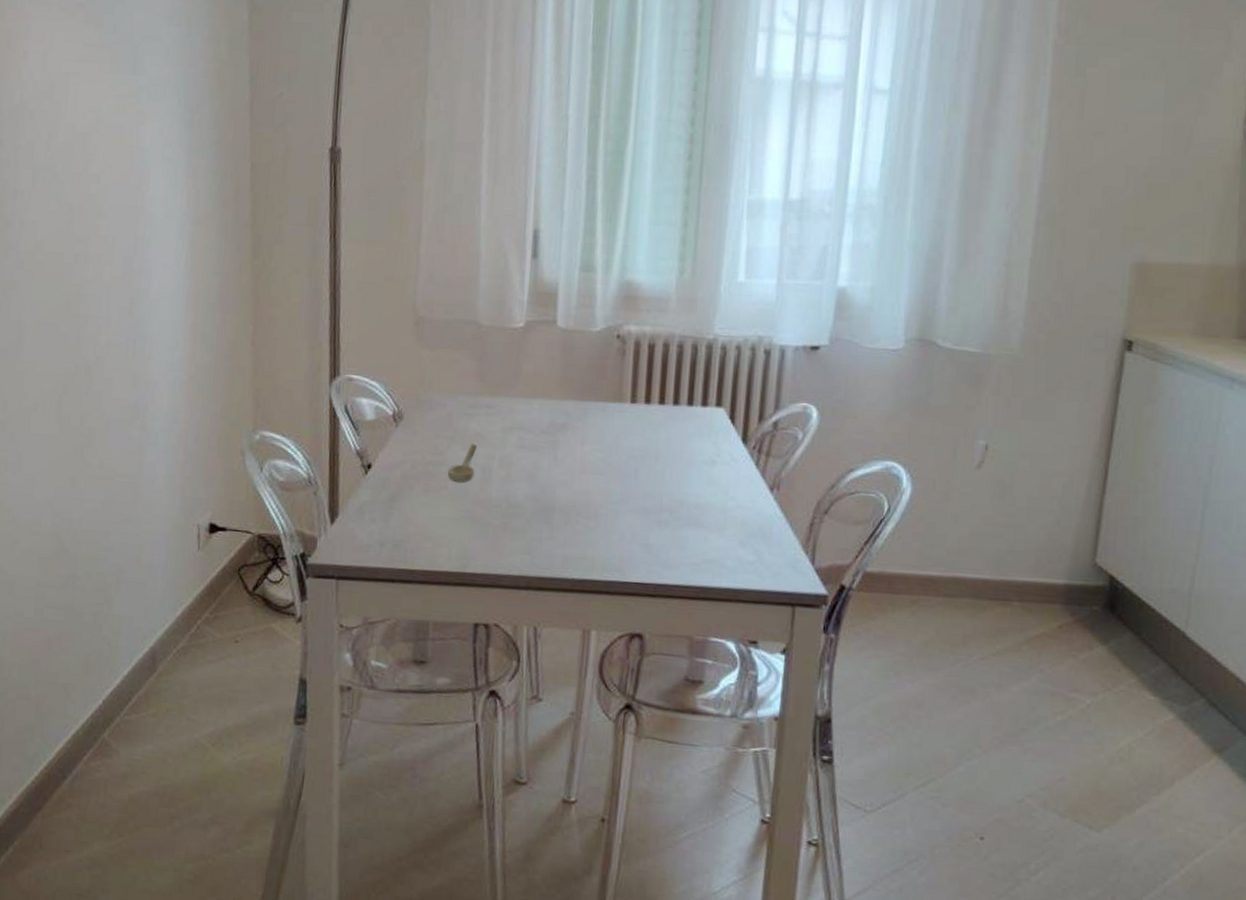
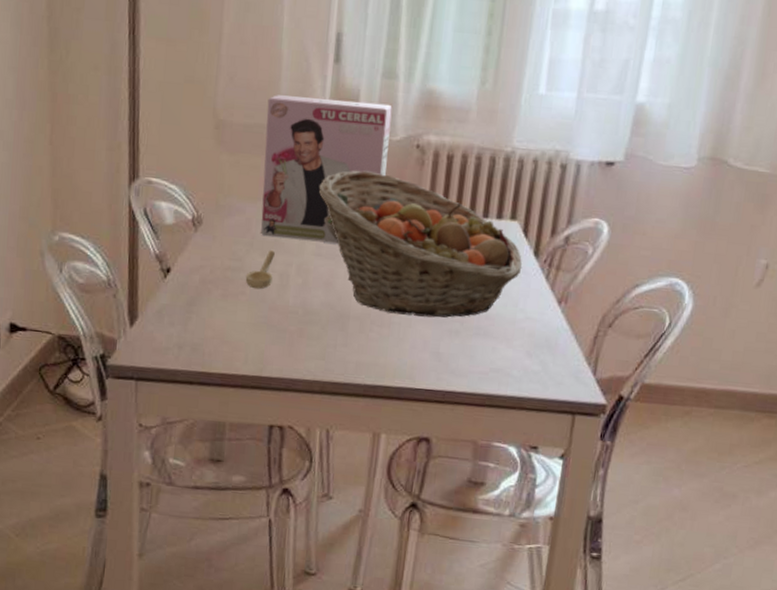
cereal box: none [462,291,591,435] -> present [261,95,392,244]
fruit basket: none [520,362,731,508] -> present [319,170,522,318]

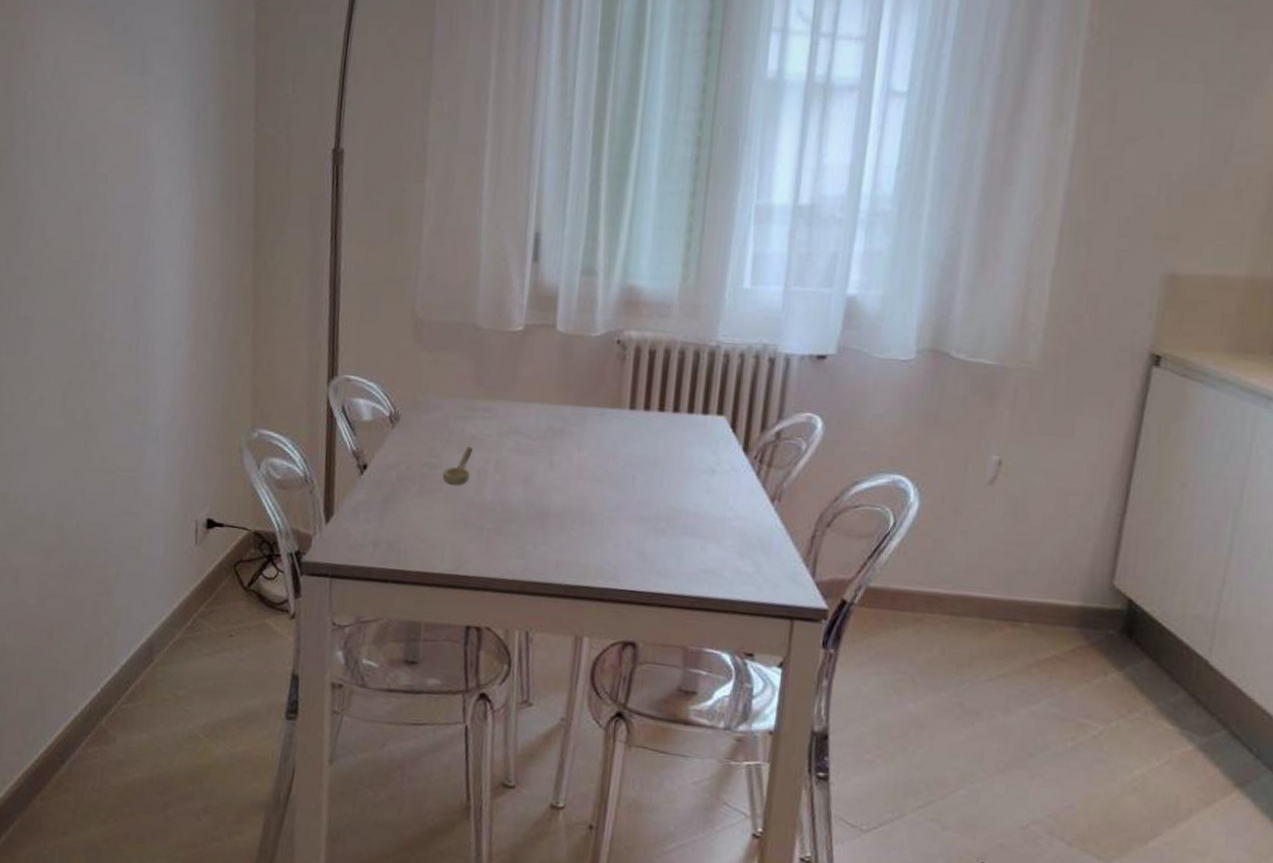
cereal box: present [261,95,392,244] -> none [458,293,592,440]
fruit basket: present [319,170,522,318] -> none [518,366,731,516]

